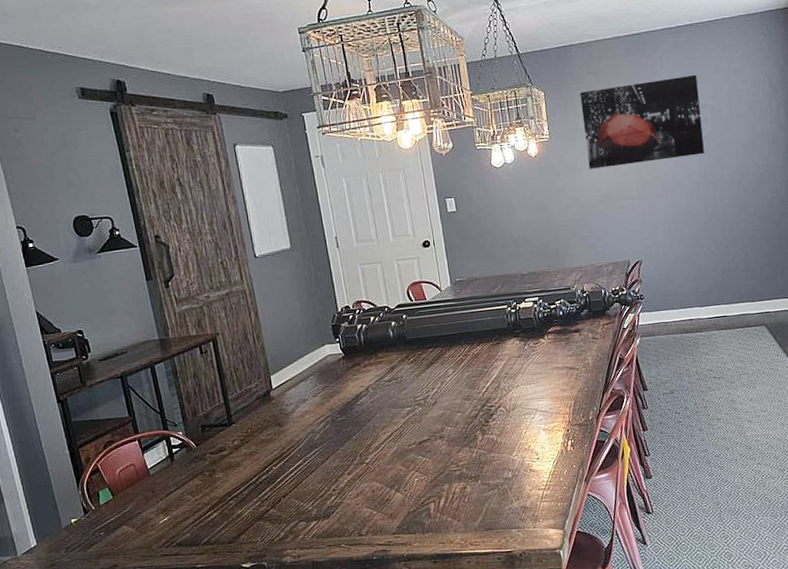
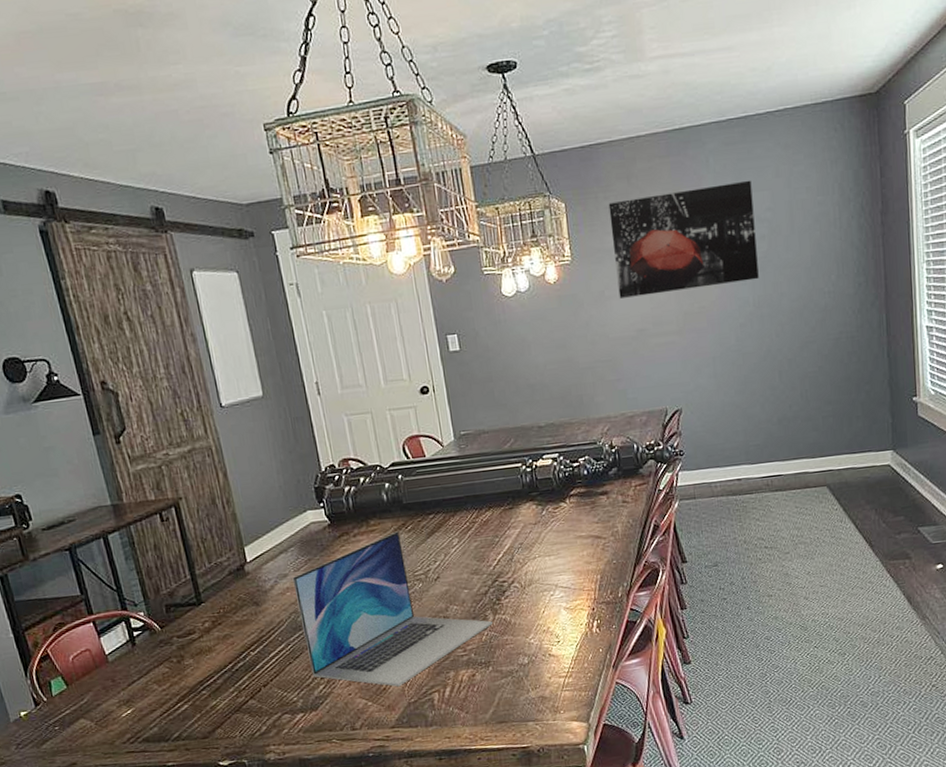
laptop: none [311,362,482,498] -> present [292,531,493,687]

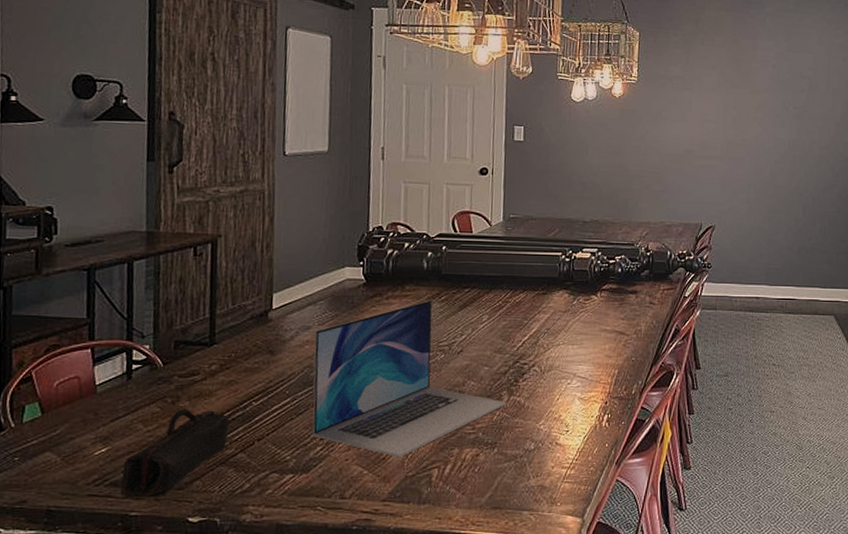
pencil case: none [150,664,237,751] -> present [120,409,229,498]
wall art: present [608,180,759,298] -> none [674,39,799,125]

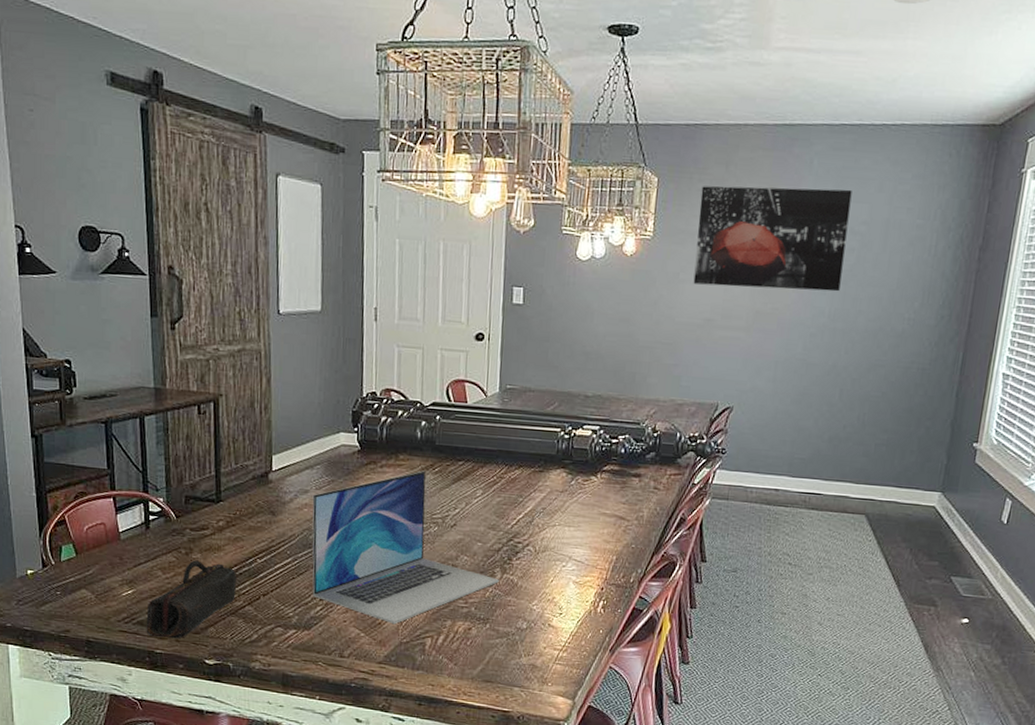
wall art: none [674,39,799,125] -> present [693,186,852,292]

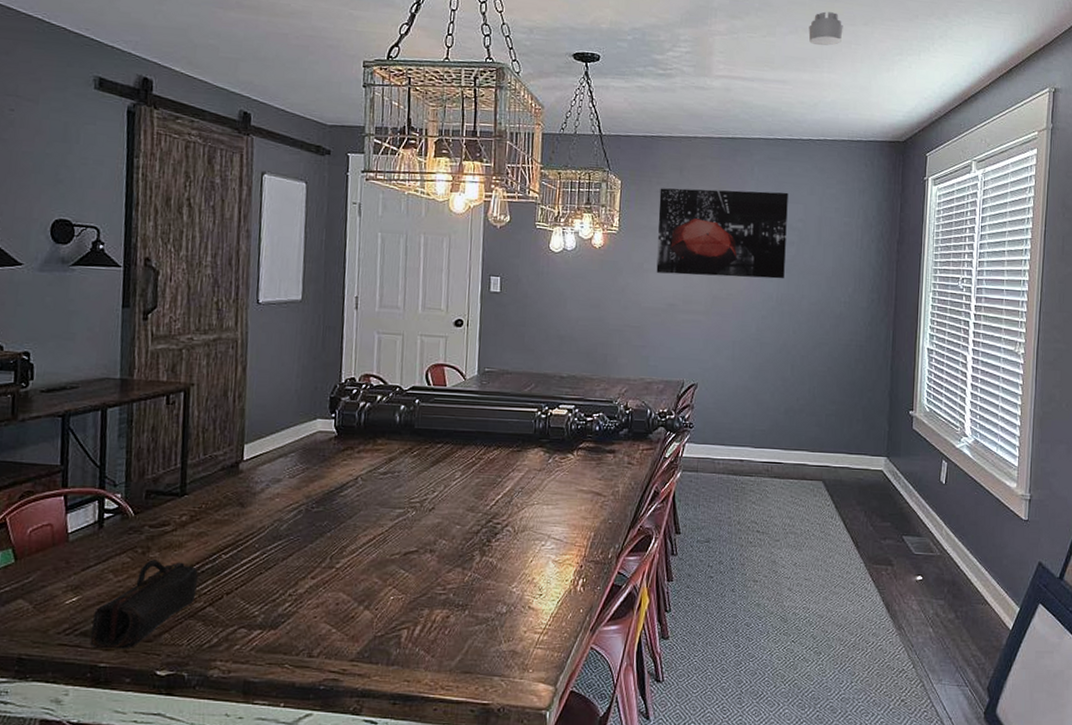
laptop: present [312,470,499,625] -> none [281,454,478,617]

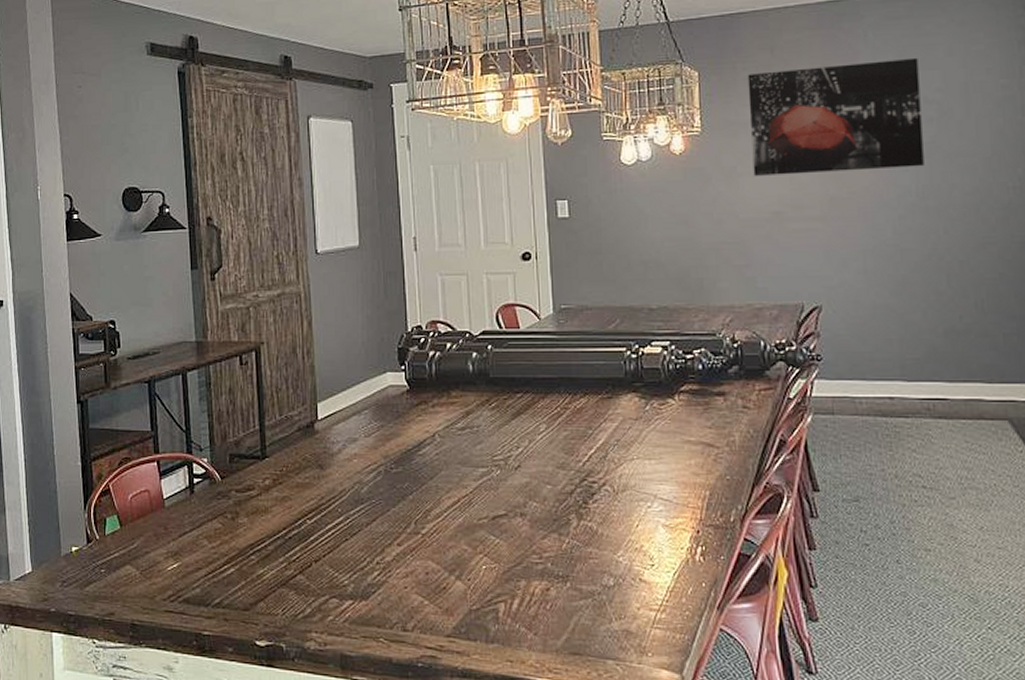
pencil case: present [90,559,198,649] -> none [193,525,286,618]

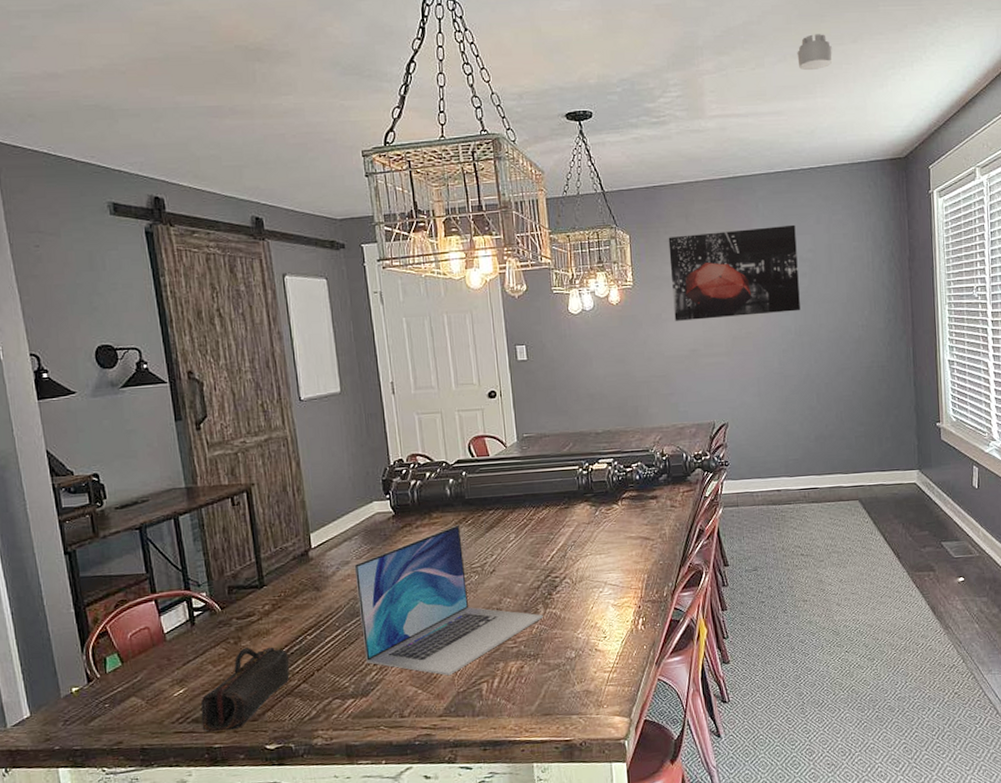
pencil case: none [193,525,286,618] -> present [201,647,290,732]
laptop: none [362,407,576,589] -> present [354,525,543,676]

